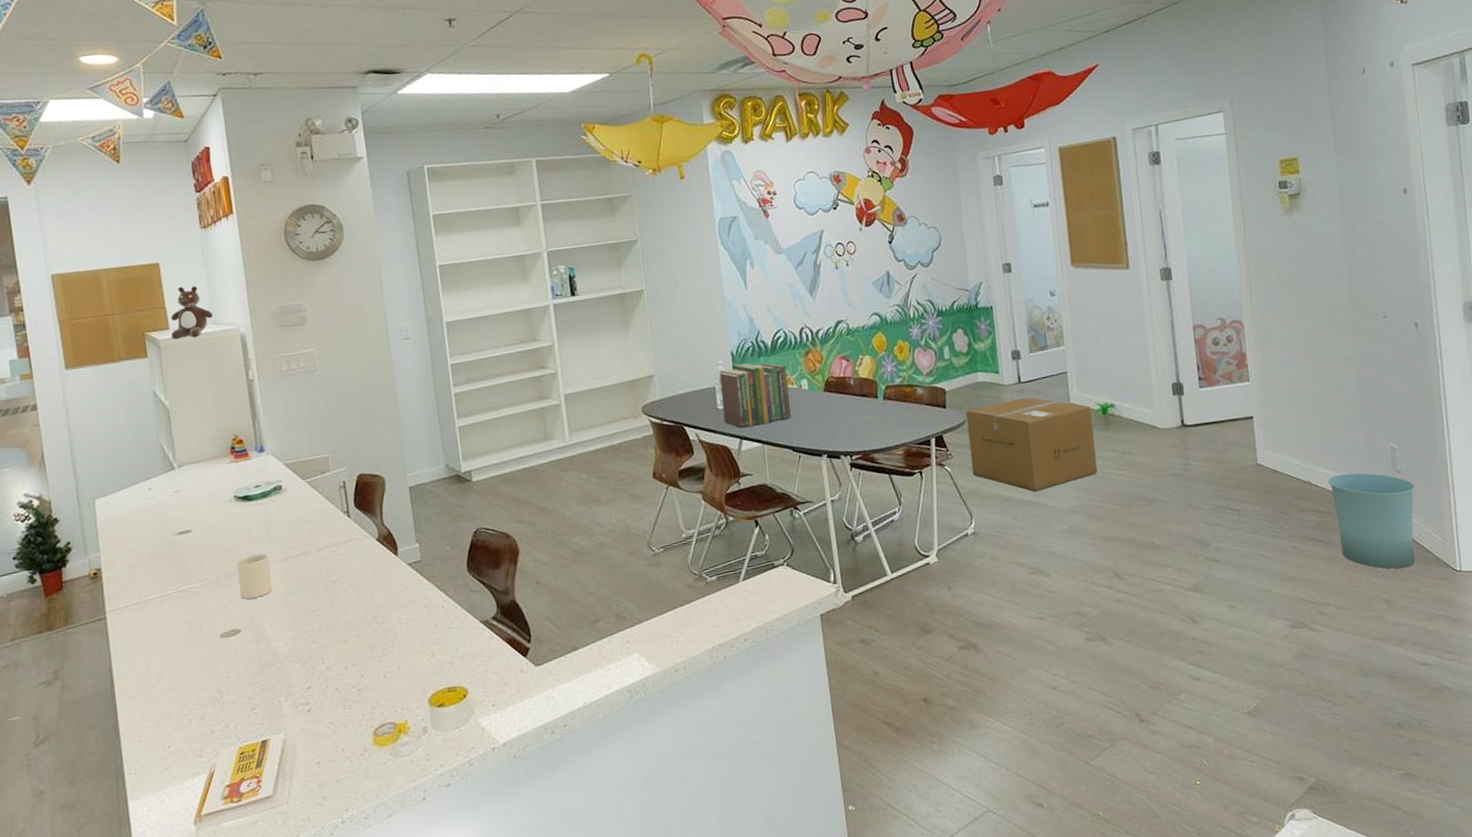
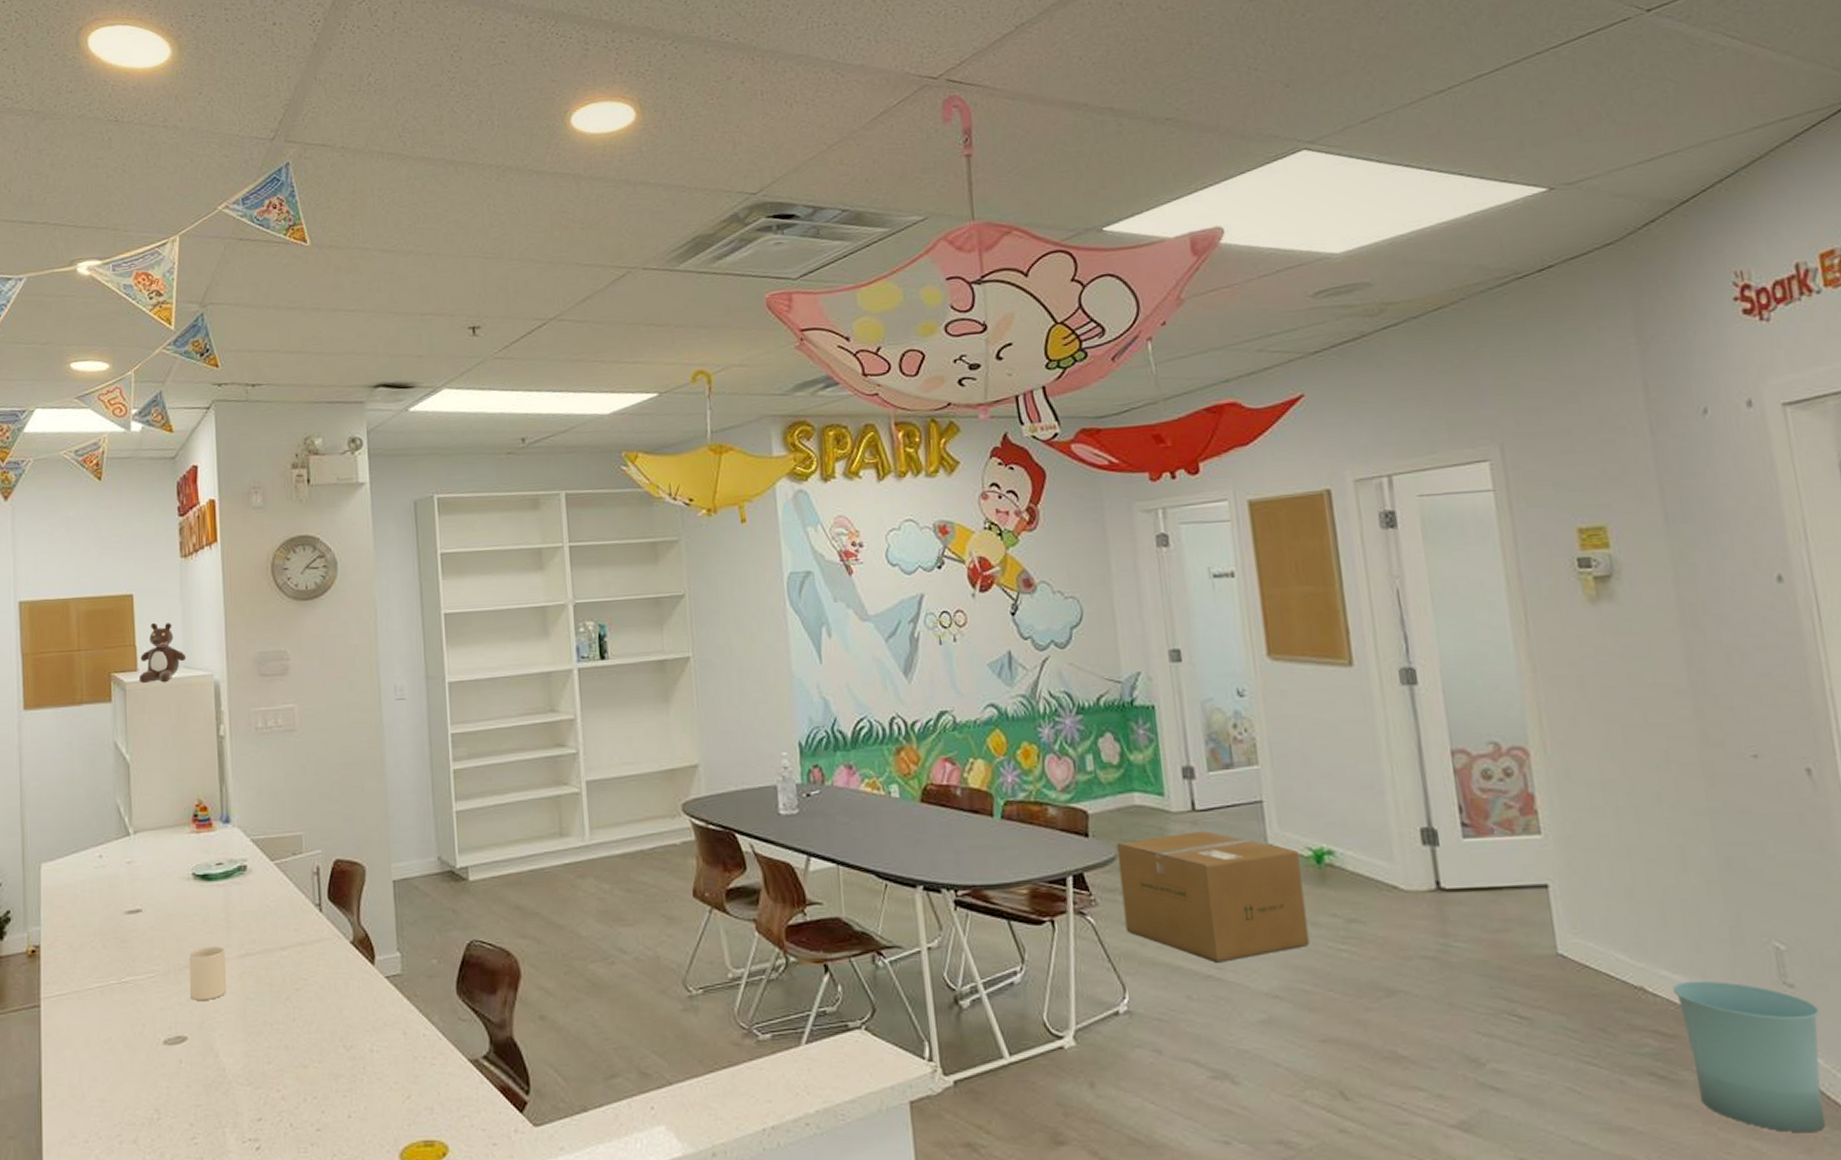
books: present [719,362,791,428] -> none [782,758,876,841]

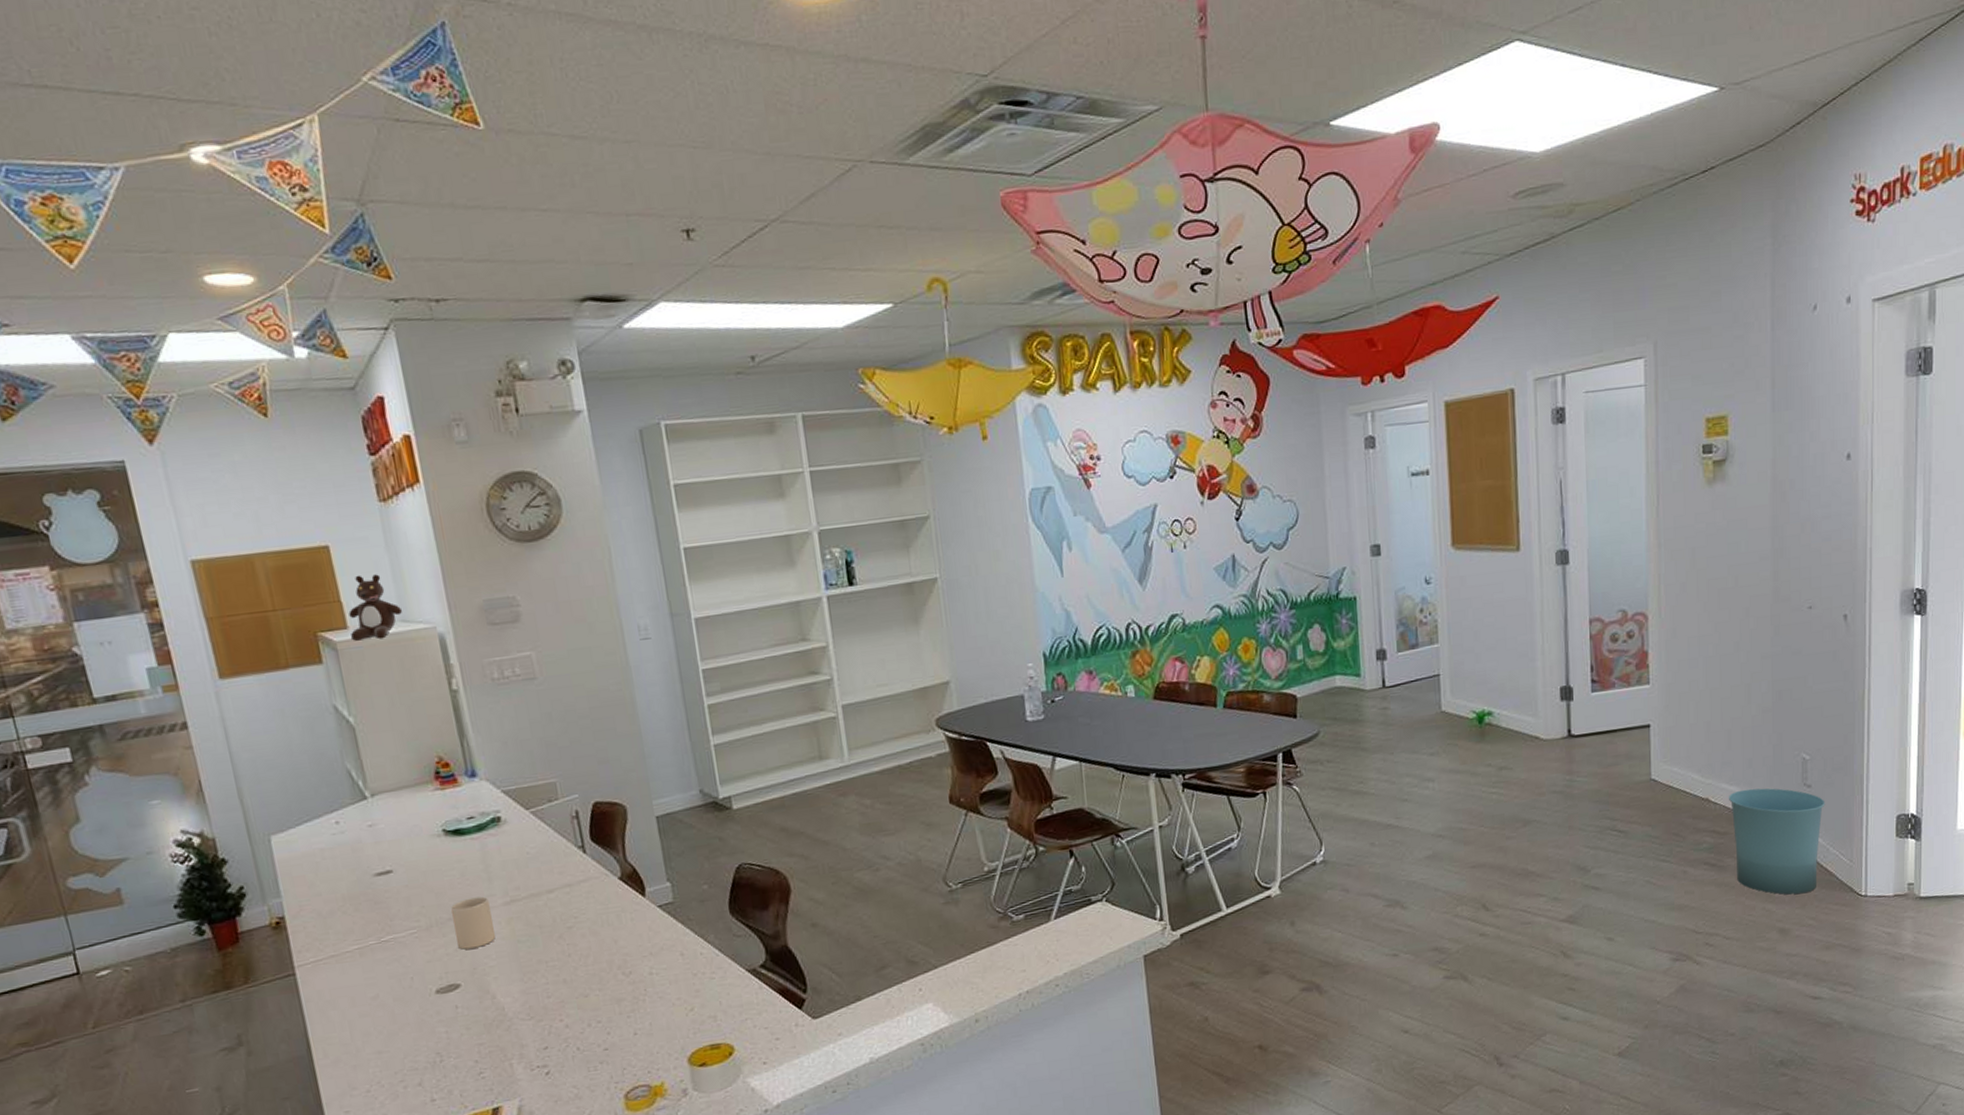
box: present [1116,831,1310,963] -> none [1319,704,1469,814]

